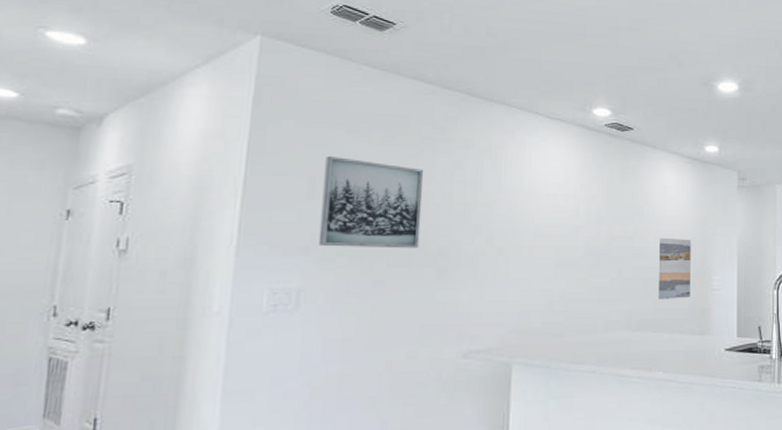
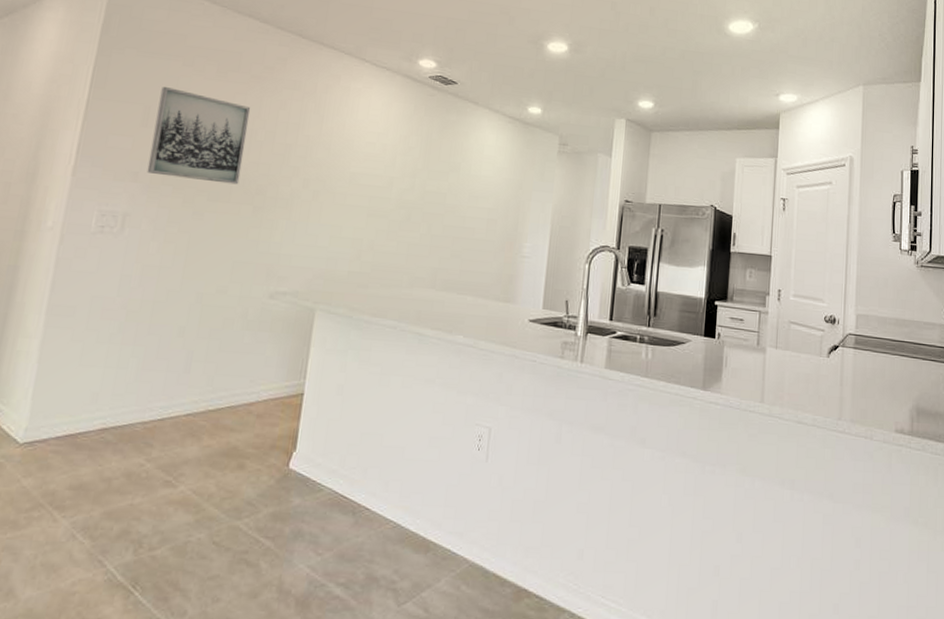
wall art: present [659,237,691,299] -> none [466,197,505,262]

